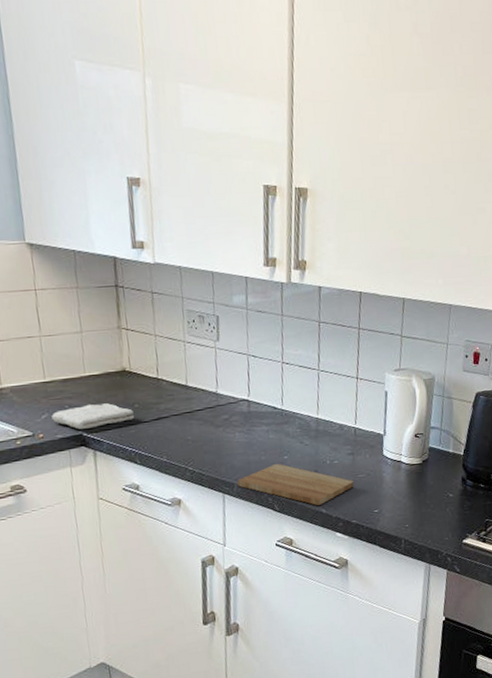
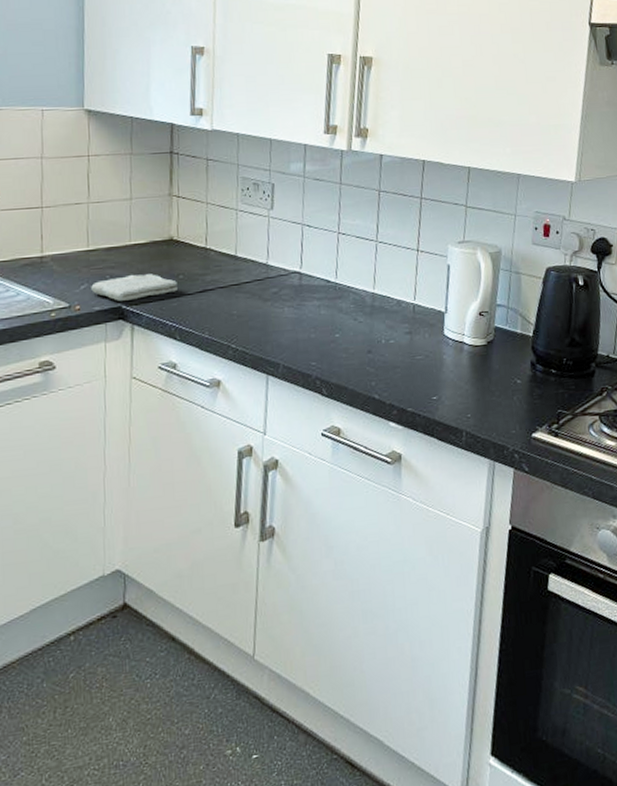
cutting board: present [237,463,354,506] -> none [283,341,411,391]

